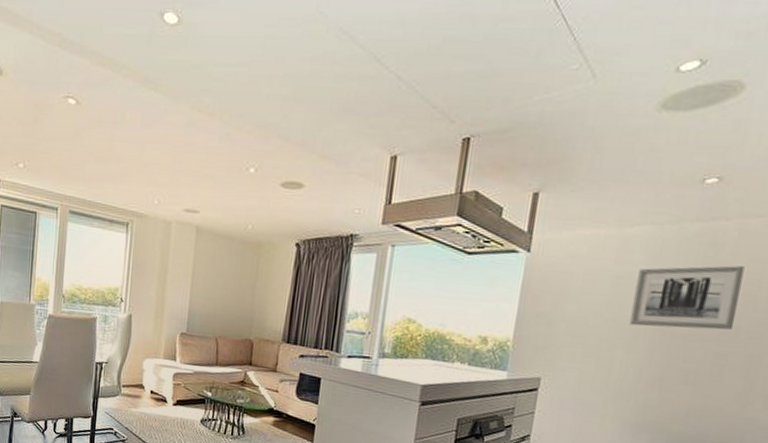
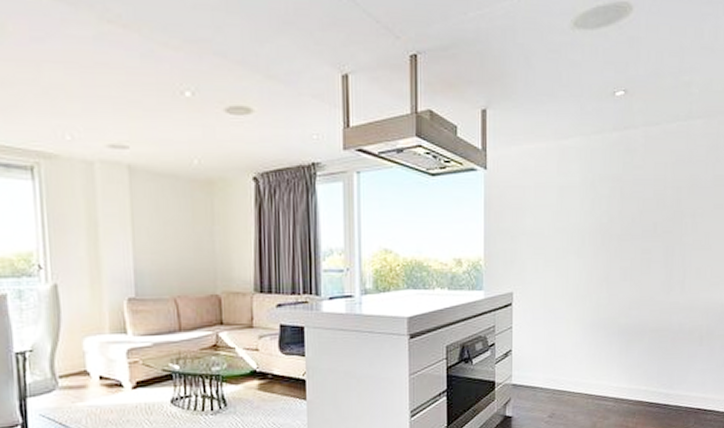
wall art: present [629,265,745,330] -> none [576,169,653,232]

